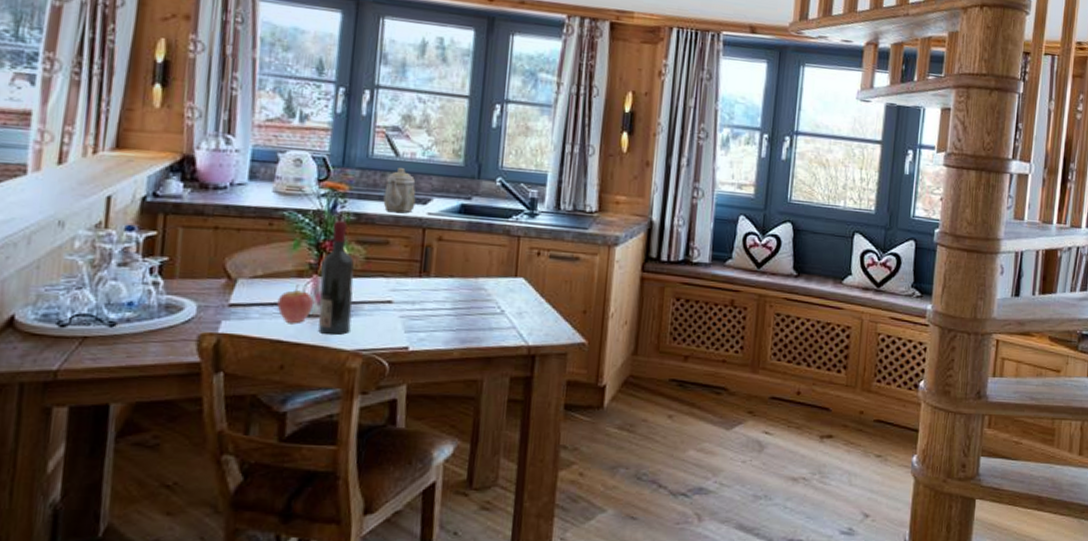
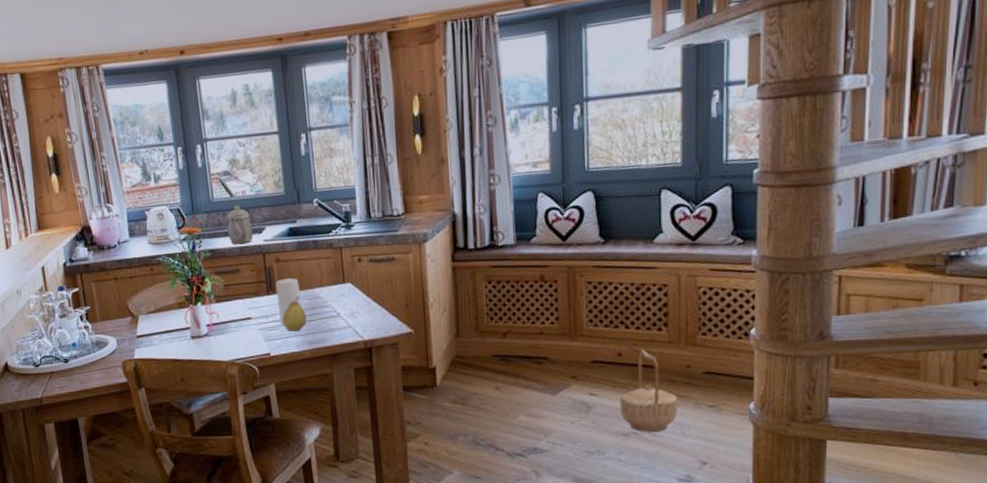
fruit: present [277,284,313,324] -> none [169,314,195,346]
wine bottle: present [318,220,354,336] -> none [194,258,225,351]
candle: none [427,260,462,314] -> present [275,277,303,324]
fruit: none [432,283,464,325] -> present [282,296,307,332]
basket: none [792,390,849,479] -> present [620,349,679,432]

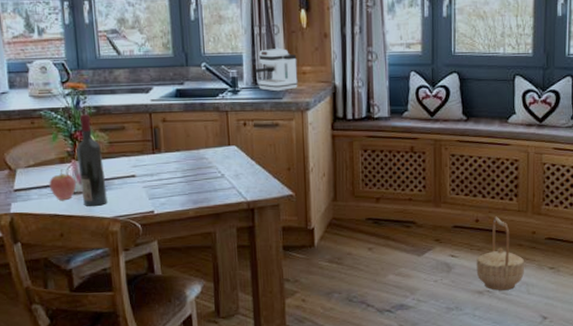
fruit: none [169,314,195,346] -> present [49,169,76,201]
wine bottle: none [194,258,225,351] -> present [76,114,108,207]
teapot: present [227,206,254,245] -> none [114,64,140,103]
candle: present [275,277,303,324] -> none [161,137,188,182]
fruit: present [282,296,307,332] -> none [167,156,192,191]
coffee maker: none [368,178,414,224] -> present [255,49,298,92]

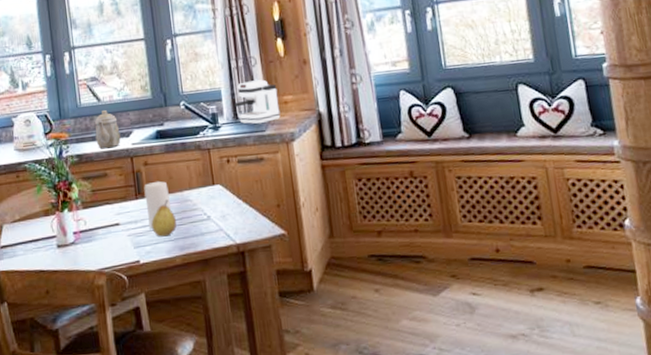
fruit: present [49,169,76,201] -> none [34,222,61,256]
wine bottle: present [76,114,108,207] -> none [60,163,92,261]
teapot: none [114,64,140,103] -> present [95,110,121,149]
candle: none [161,137,188,182] -> present [144,180,172,229]
fruit: none [167,156,192,191] -> present [151,199,177,237]
basket: present [476,216,525,290] -> none [503,244,565,333]

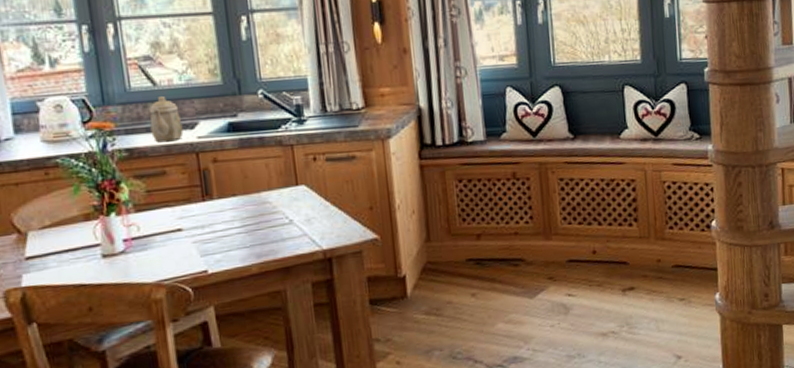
candle: present [144,180,172,229] -> none [212,180,247,235]
fruit: present [151,199,177,237] -> none [222,201,254,244]
coffee maker: present [234,79,281,124] -> none [323,68,376,119]

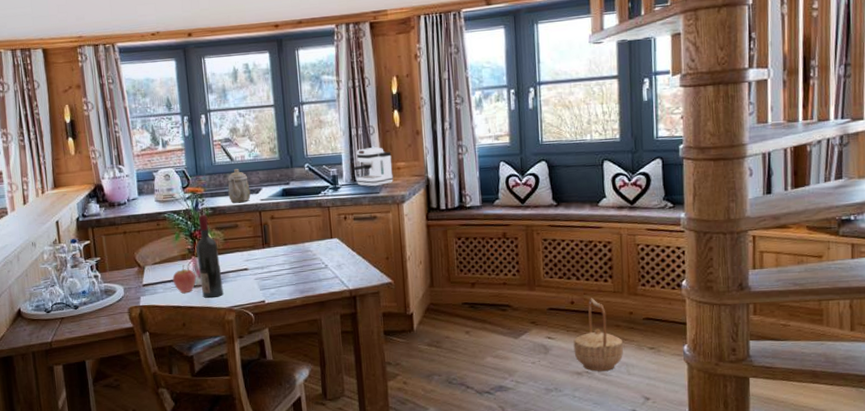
fruit: none [71,227,107,267] -> present [172,265,196,294]
wine bottle: none [105,159,148,272] -> present [196,215,224,299]
coffee maker: none [323,68,376,119] -> present [353,147,394,187]
basket: none [597,245,652,331] -> present [573,298,624,371]

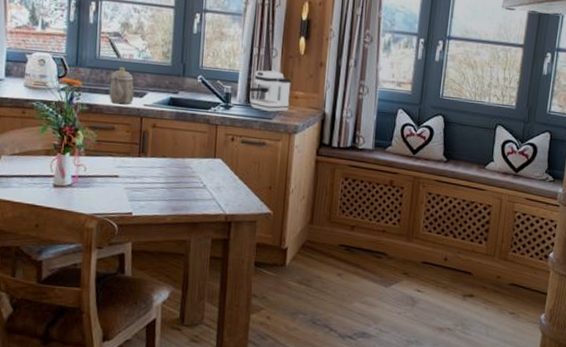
fruit: present [172,265,196,294] -> none [31,161,58,193]
wine bottle: present [196,215,224,299] -> none [62,110,89,202]
basket: present [573,298,624,371] -> none [439,257,487,330]

